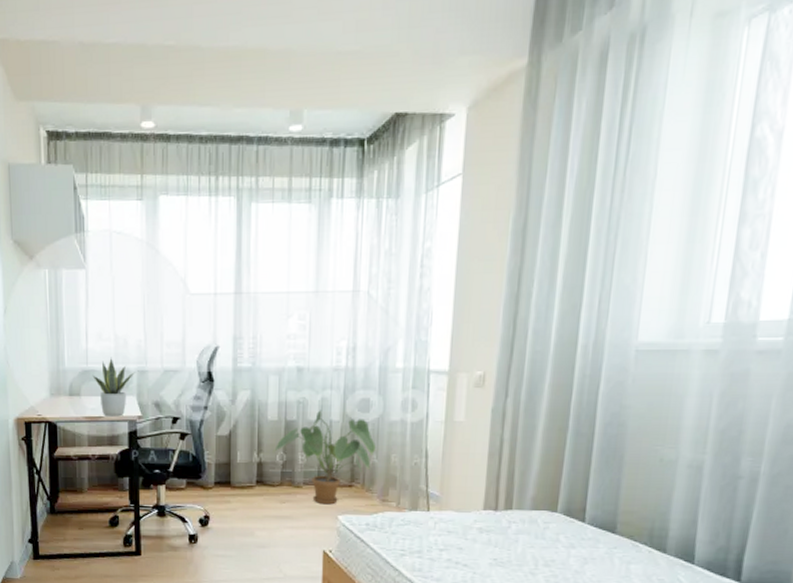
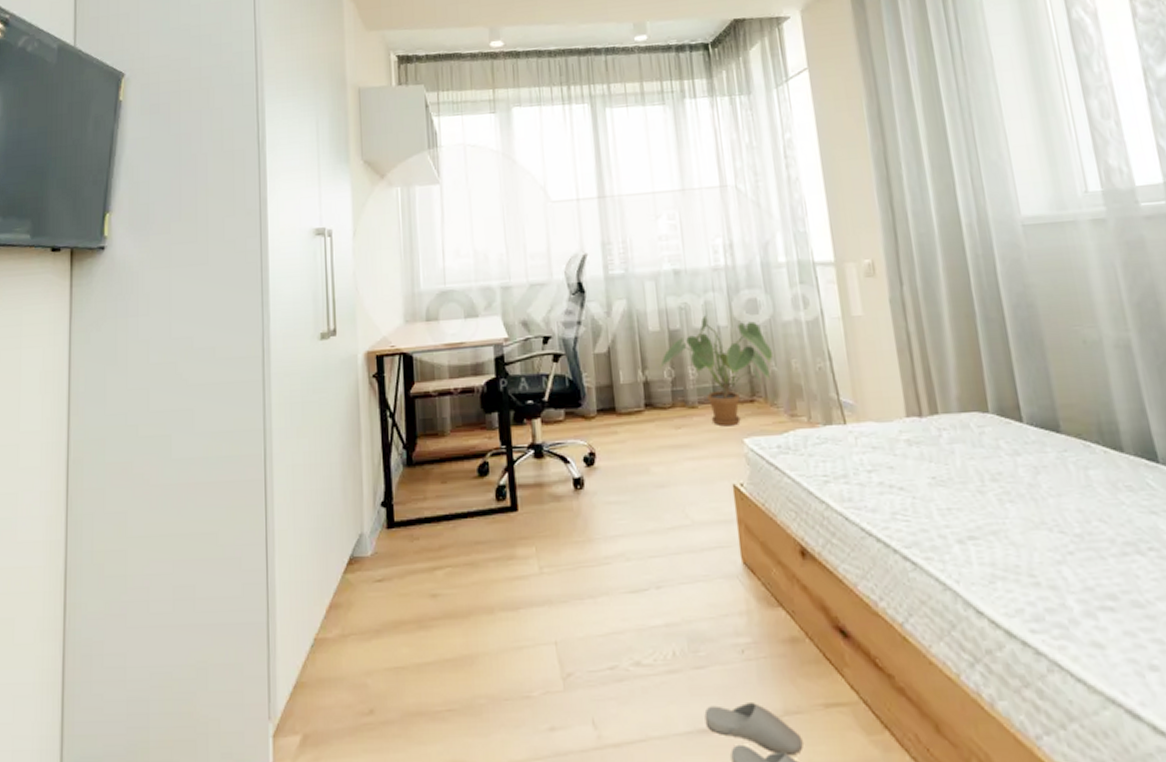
potted plant: present [92,357,135,417] -> none [451,274,498,342]

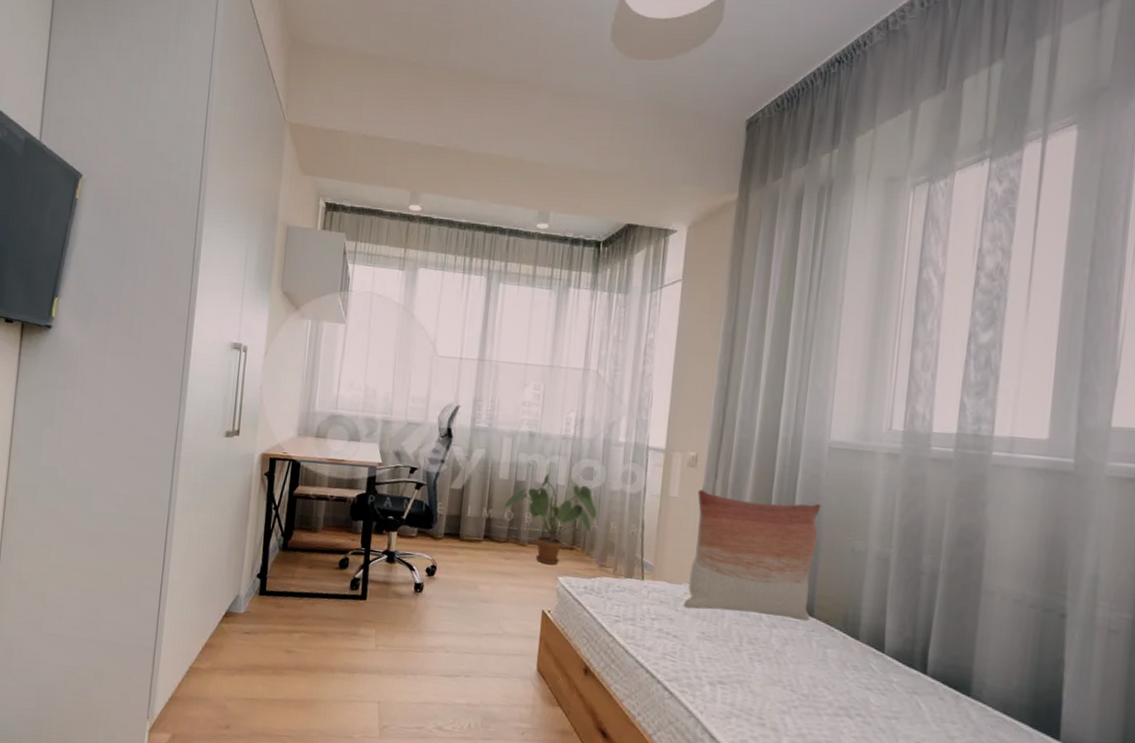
pillow: none [884,293,1058,451] -> present [683,489,821,622]

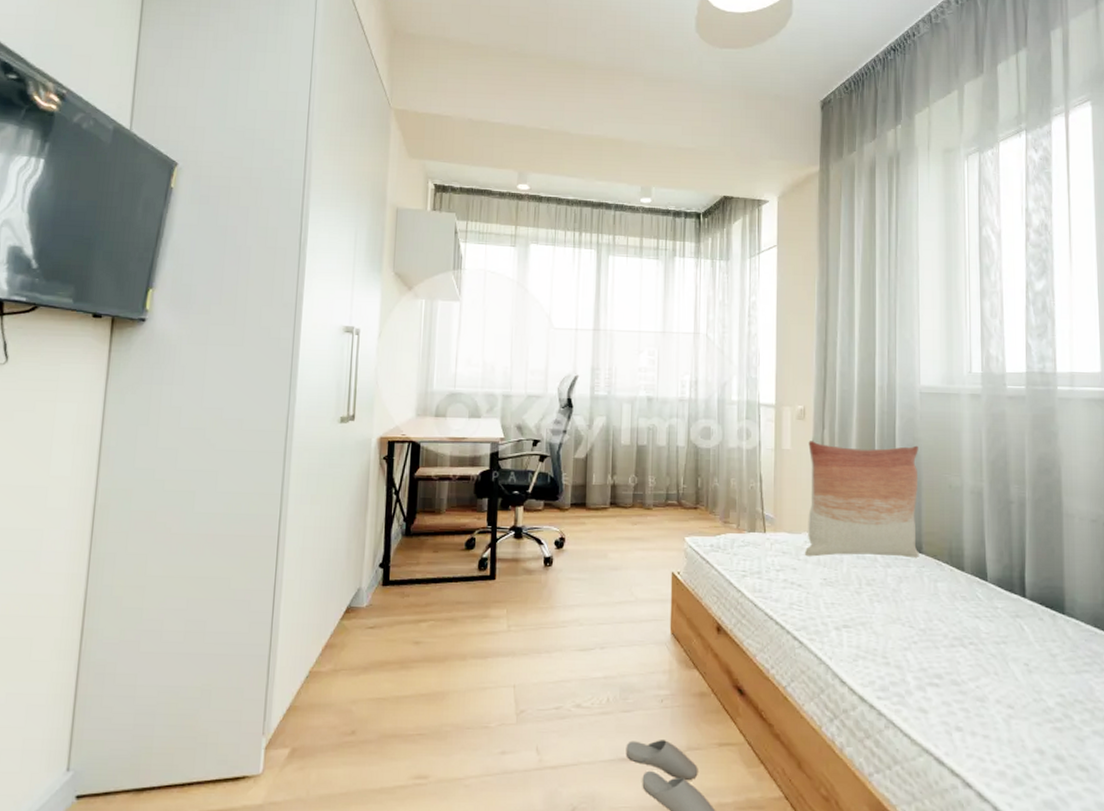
house plant: present [501,474,597,566] -> none [625,436,716,526]

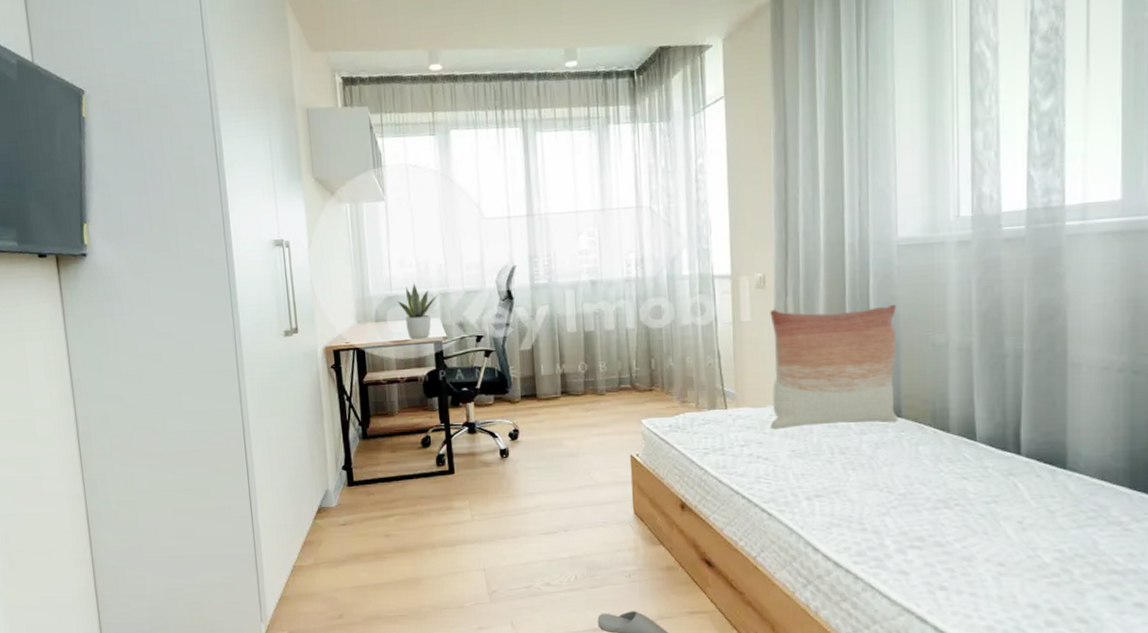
potted plant: none [459,381,500,438] -> present [397,282,438,339]

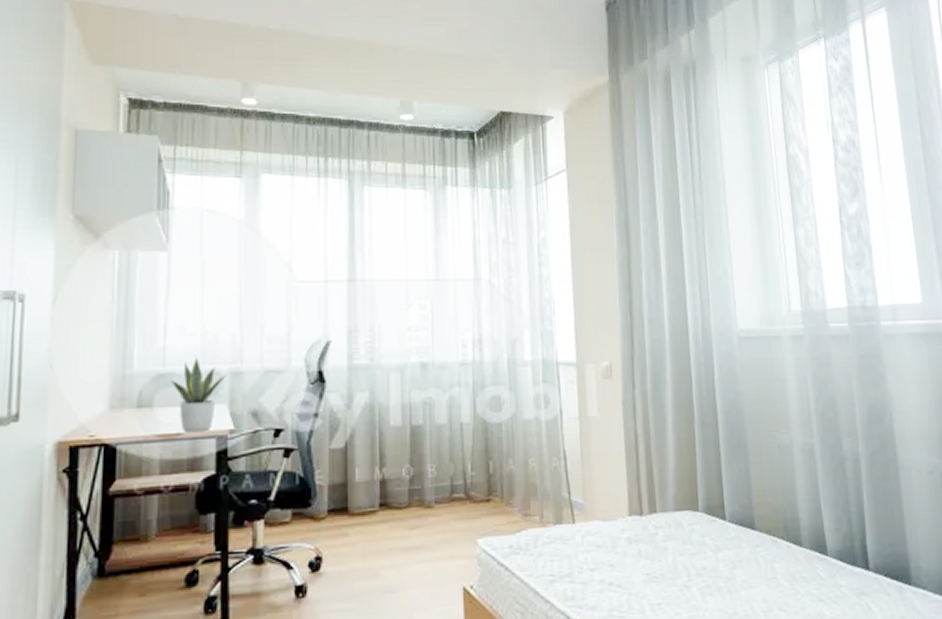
pillow: present [770,304,898,430] -> none [618,400,752,549]

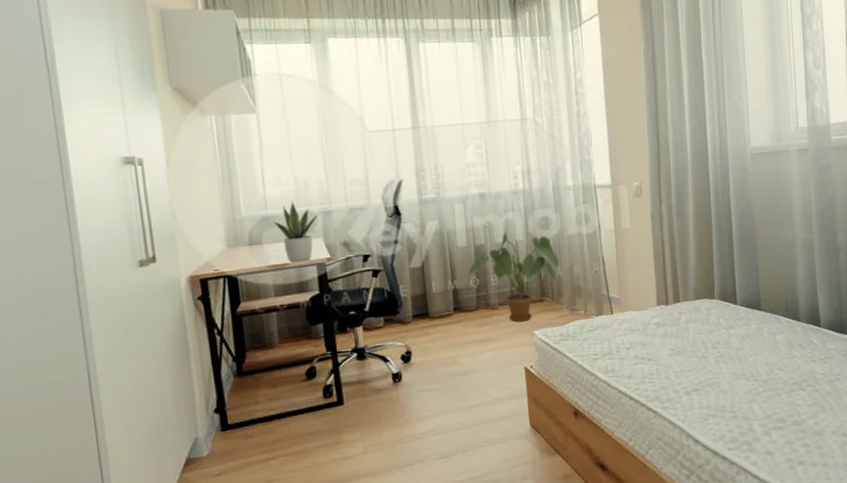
house plant: none [397,411,511,527] -> present [466,232,559,322]

